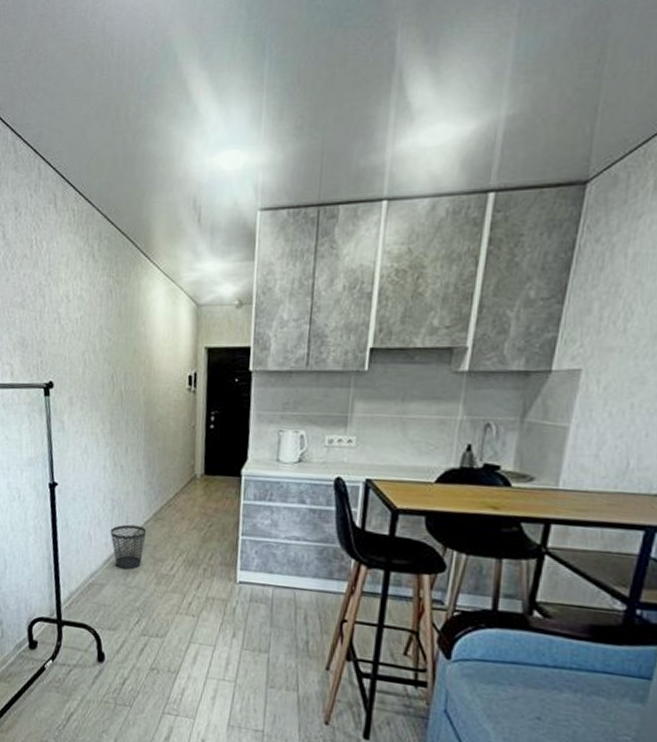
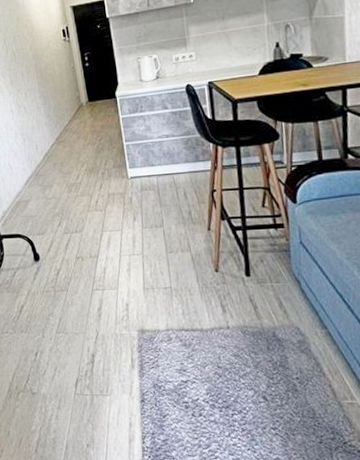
wastebasket: present [110,524,147,570] -> none [25,150,54,186]

